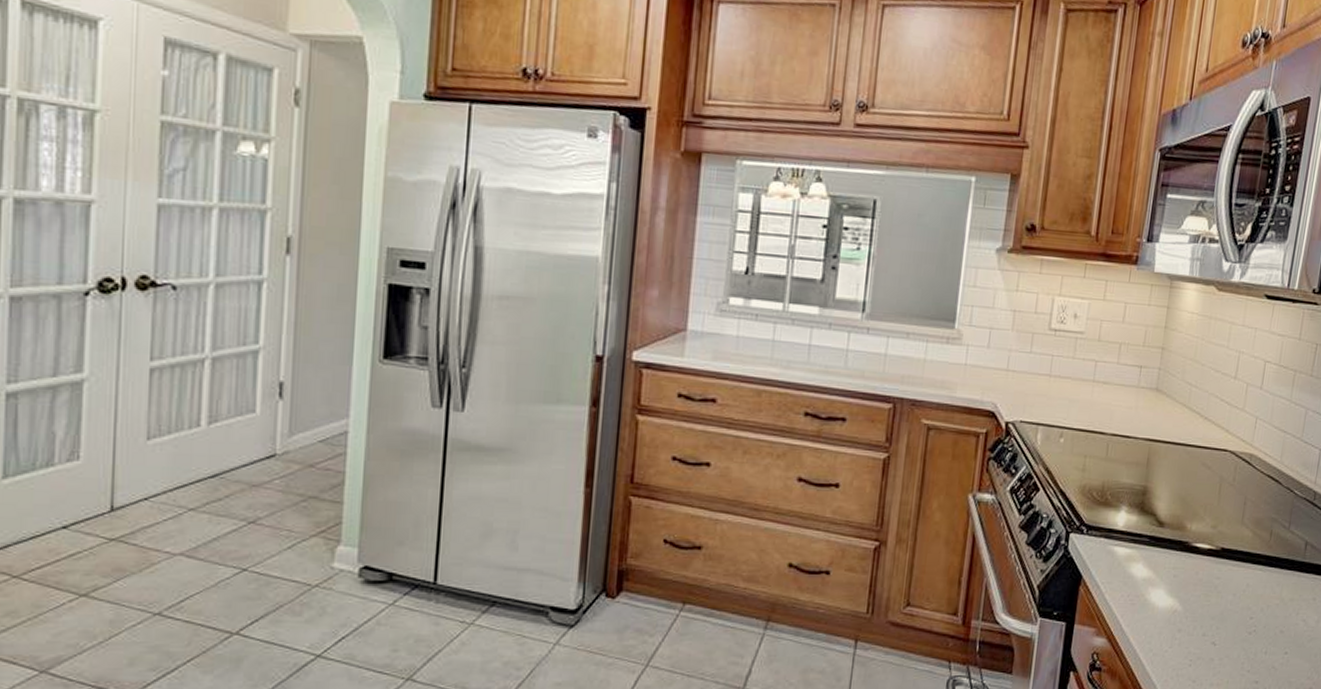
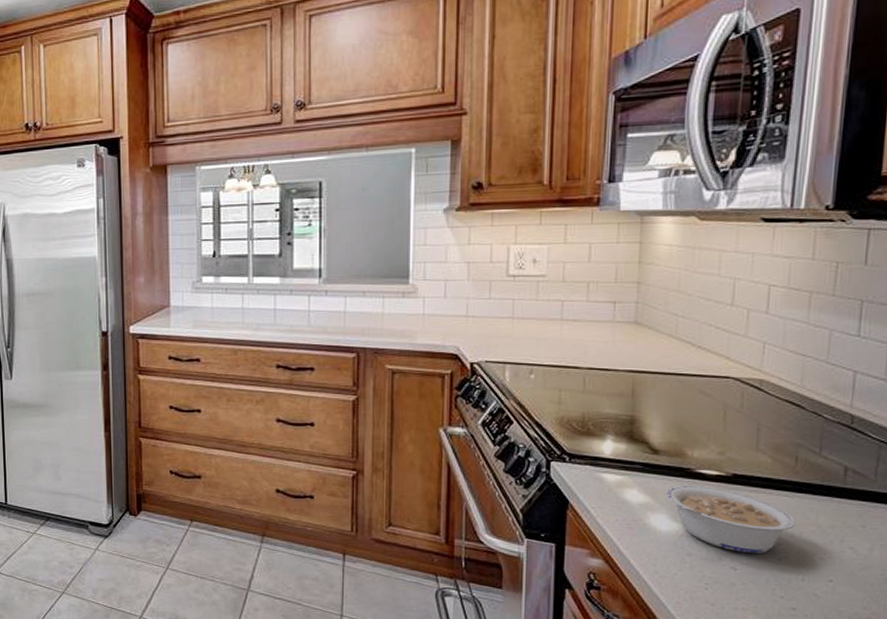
legume: none [1166,559,1266,629] -> present [667,485,796,554]

